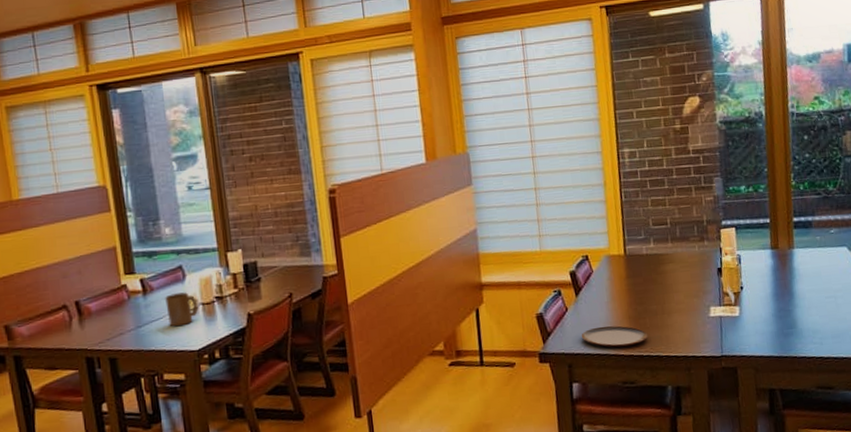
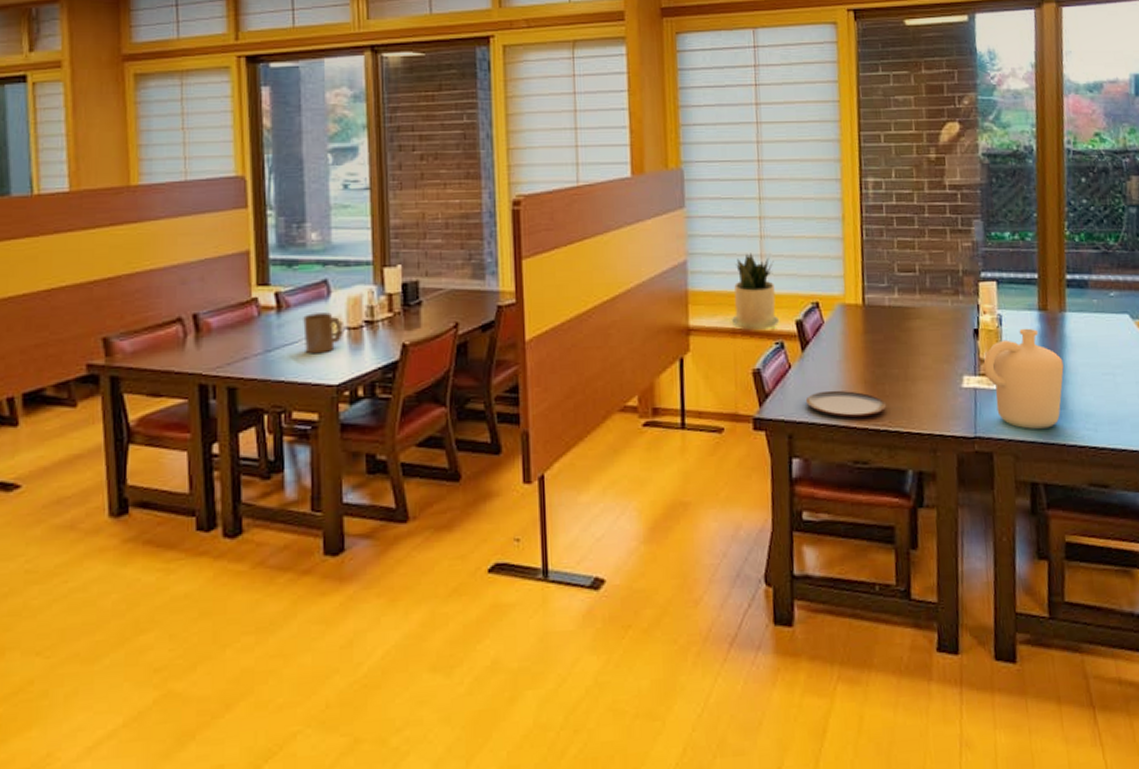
planter: none [516,218,557,282] -> present [731,253,780,330]
water jug: none [726,264,794,347] -> present [983,328,1064,430]

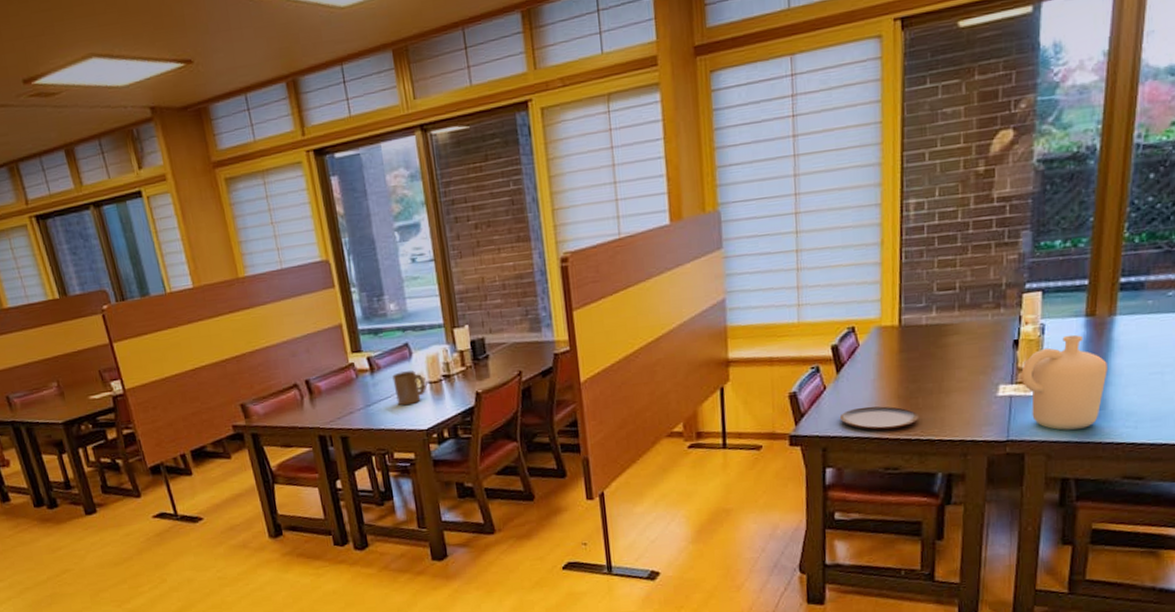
planter: present [731,253,780,330] -> none [768,285,816,358]

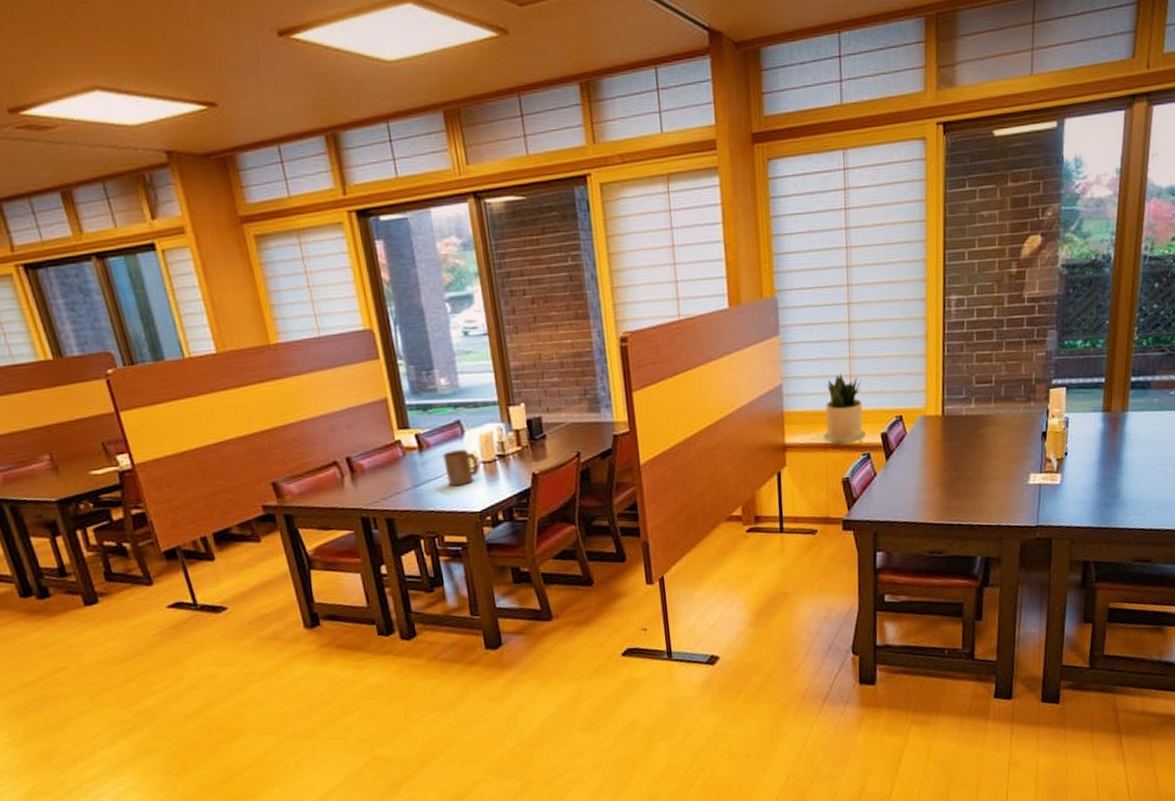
planter: none [768,285,816,358] -> present [822,374,867,444]
plate: present [839,406,919,431] -> none [889,492,961,516]
water jug: present [1021,334,1107,431] -> none [1049,428,1121,517]

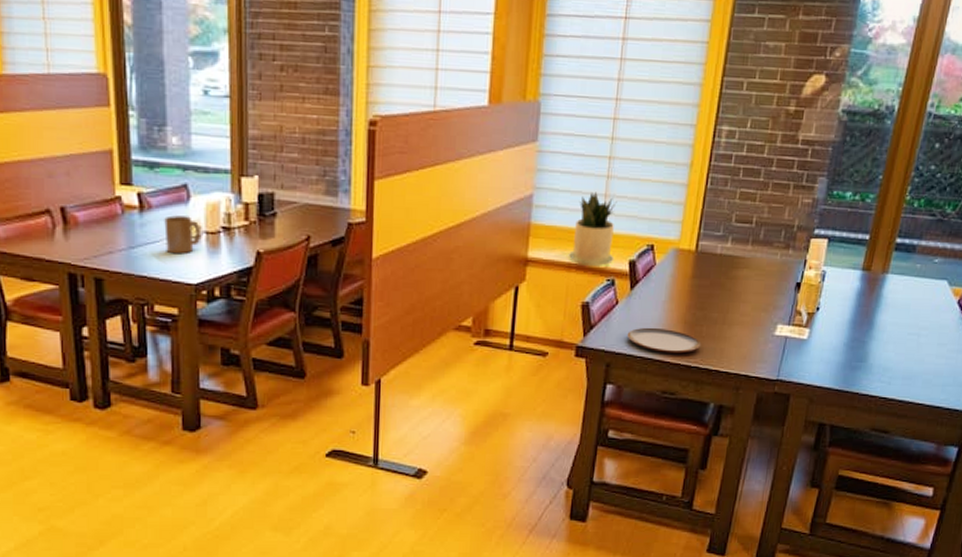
plate: none [889,492,961,516] -> present [627,327,701,354]

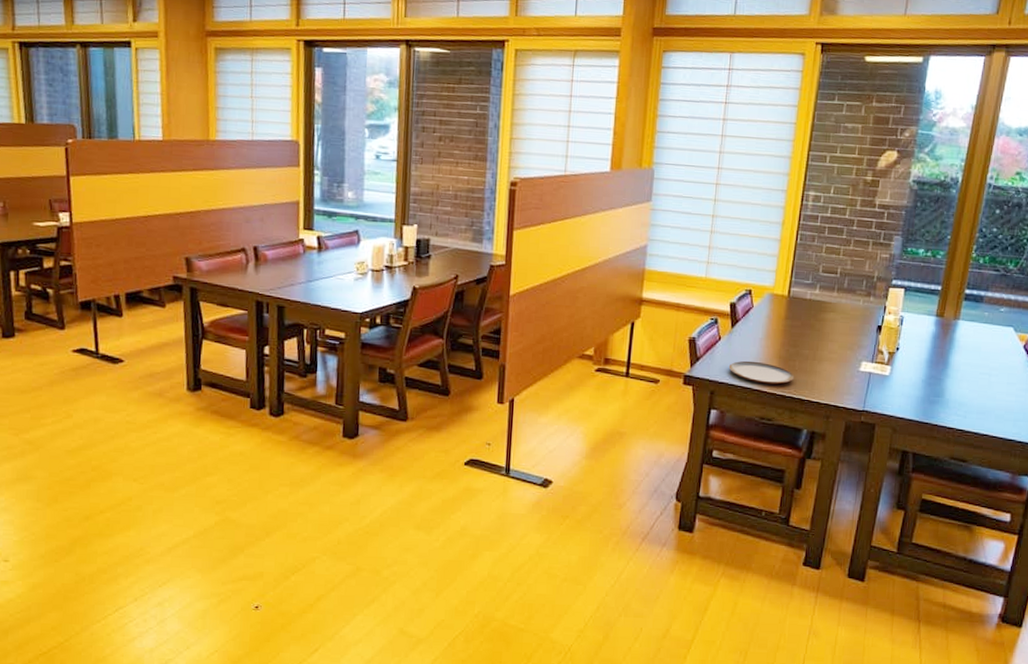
cup: present [164,215,200,254] -> none [337,255,367,288]
planter: present [568,192,617,266] -> none [677,244,719,307]

